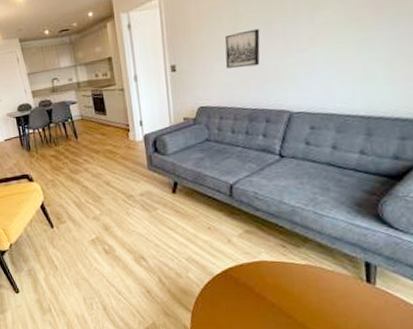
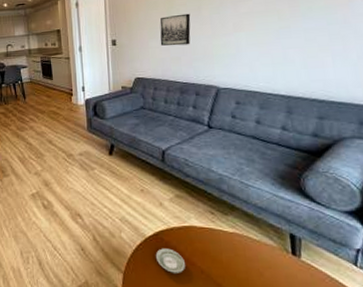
saucer: none [224,285,256,309] -> present [155,248,185,273]

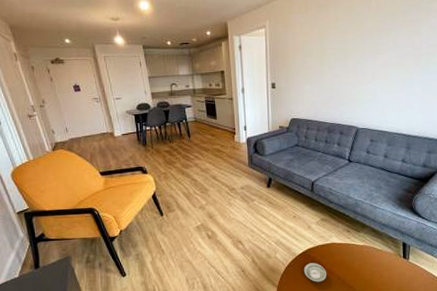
wall art: present [159,13,191,46] -> none [313,62,339,91]

